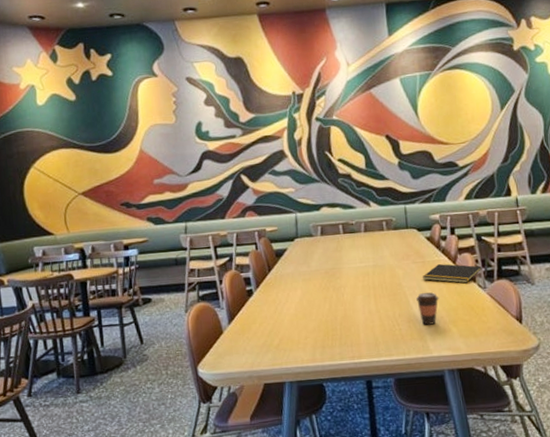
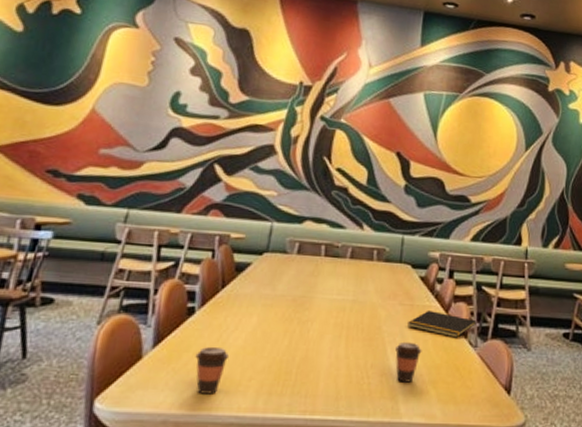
coffee cup: none [261,317,287,354] -> present [195,346,230,394]

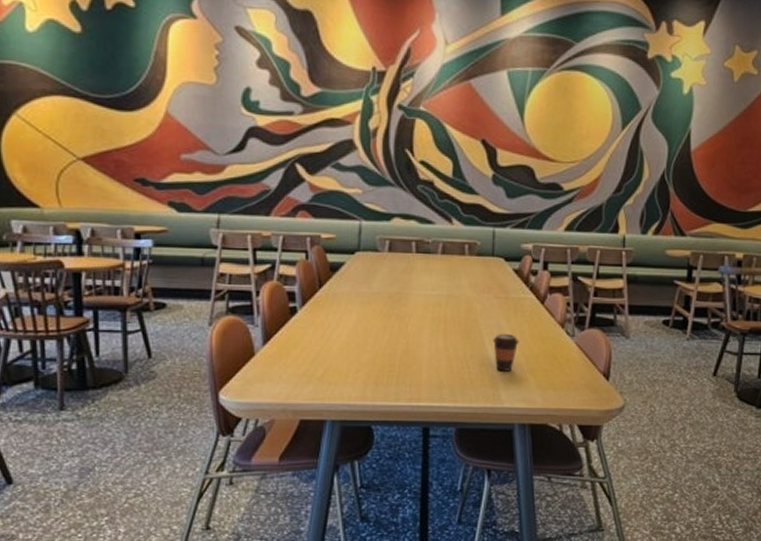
coffee cup: present [195,346,230,394] -> none [303,342,335,386]
notepad: present [407,309,477,338] -> none [504,301,573,328]

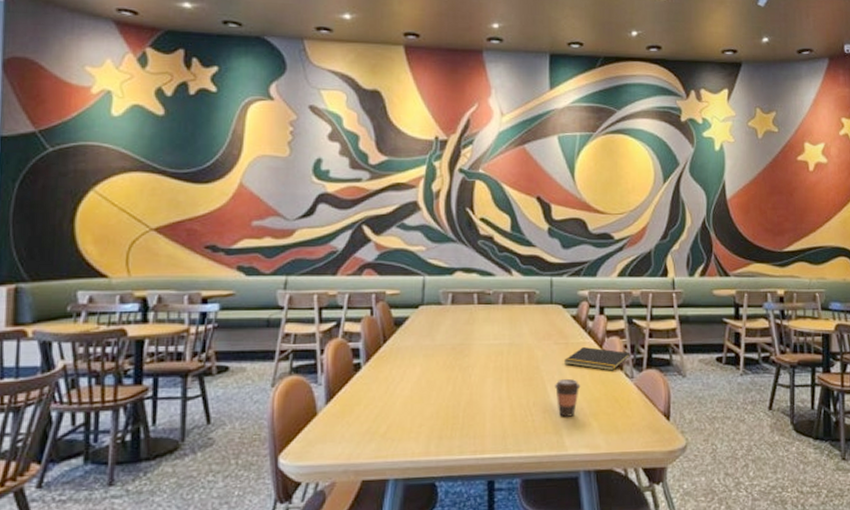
notepad: none [504,301,573,328] -> present [564,346,631,371]

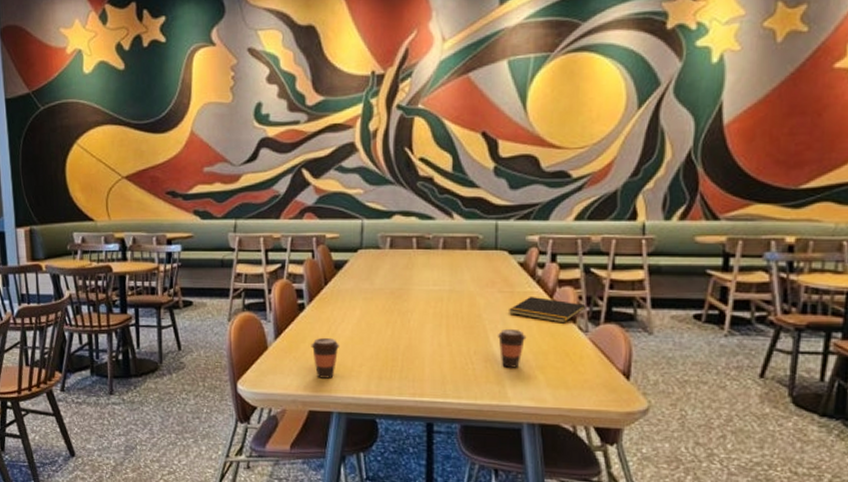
coffee cup: none [366,398,399,443] -> present [311,337,340,379]

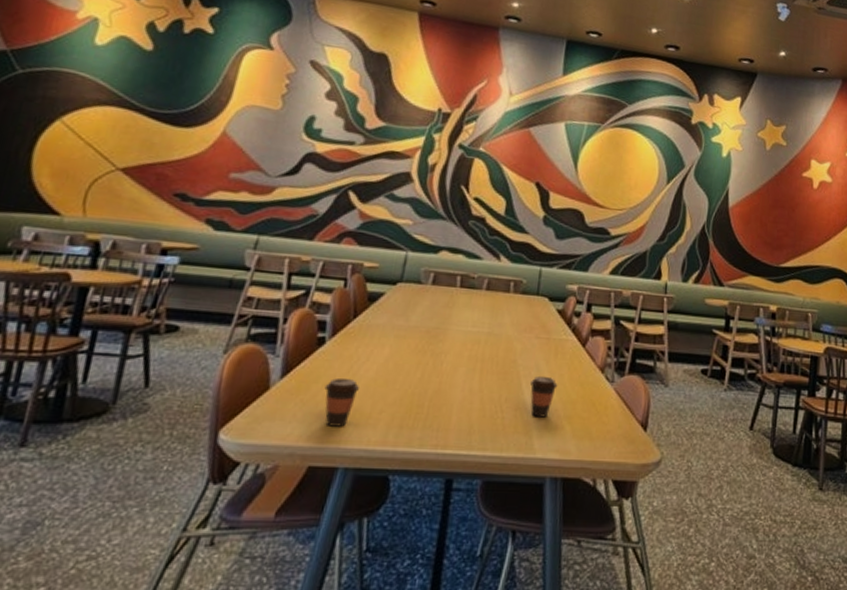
notepad: present [509,296,586,323] -> none [543,343,614,373]

